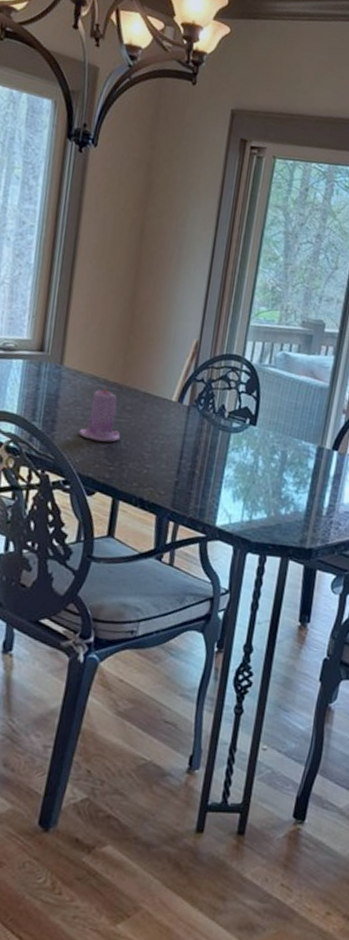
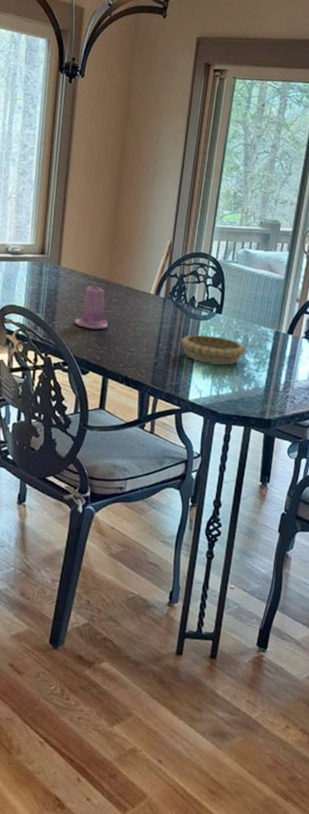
decorative bowl: none [207,449,284,486] -> present [180,334,246,365]

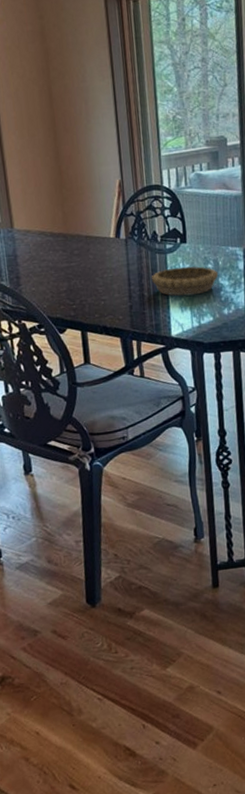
candle: present [74,281,108,330] -> none [40,237,75,286]

